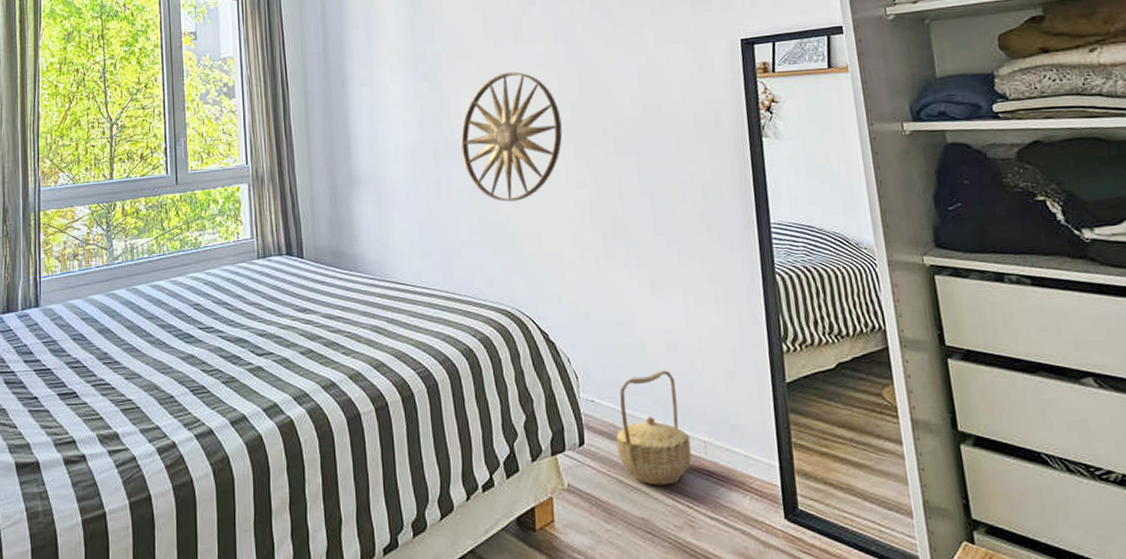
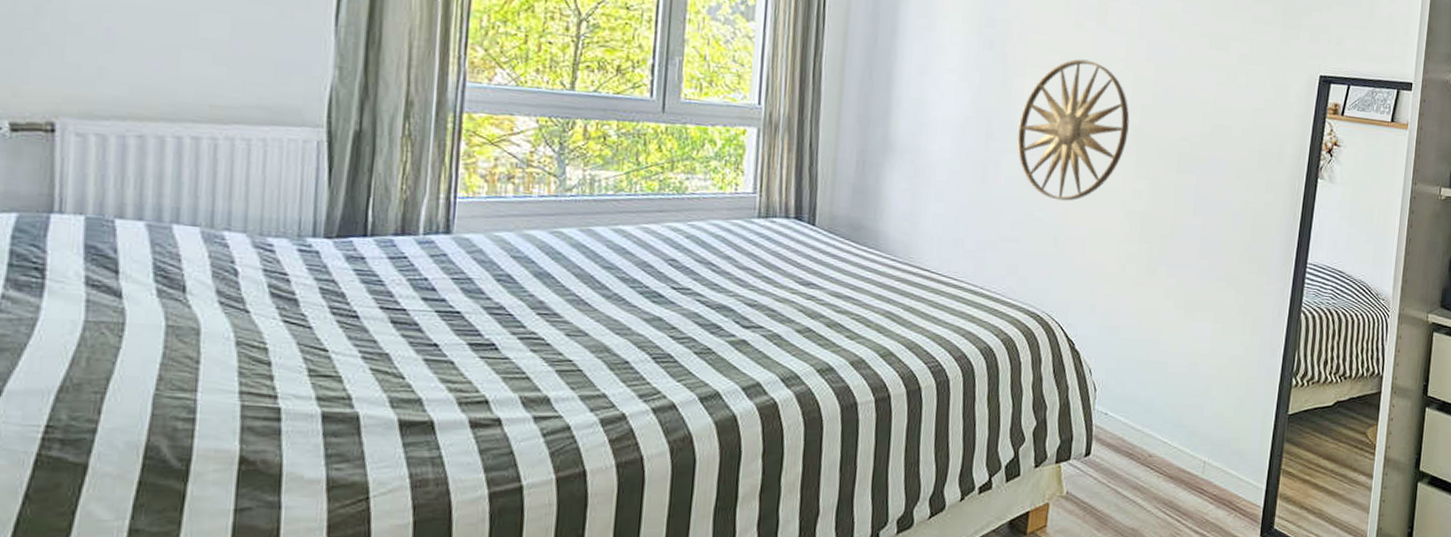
basket: present [616,370,692,486] -> none [1121,391,1192,499]

